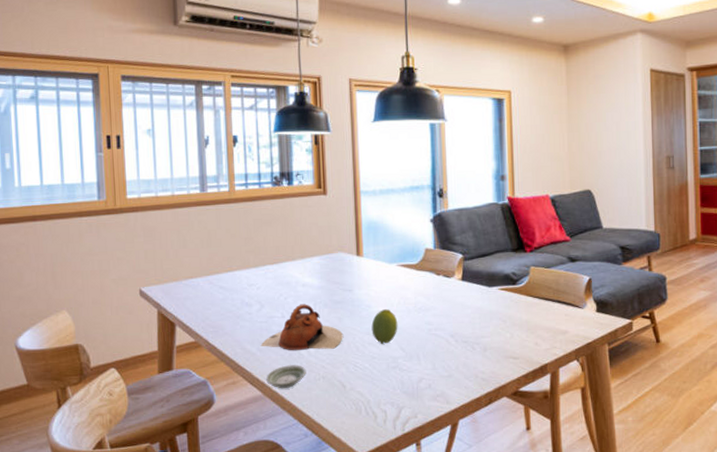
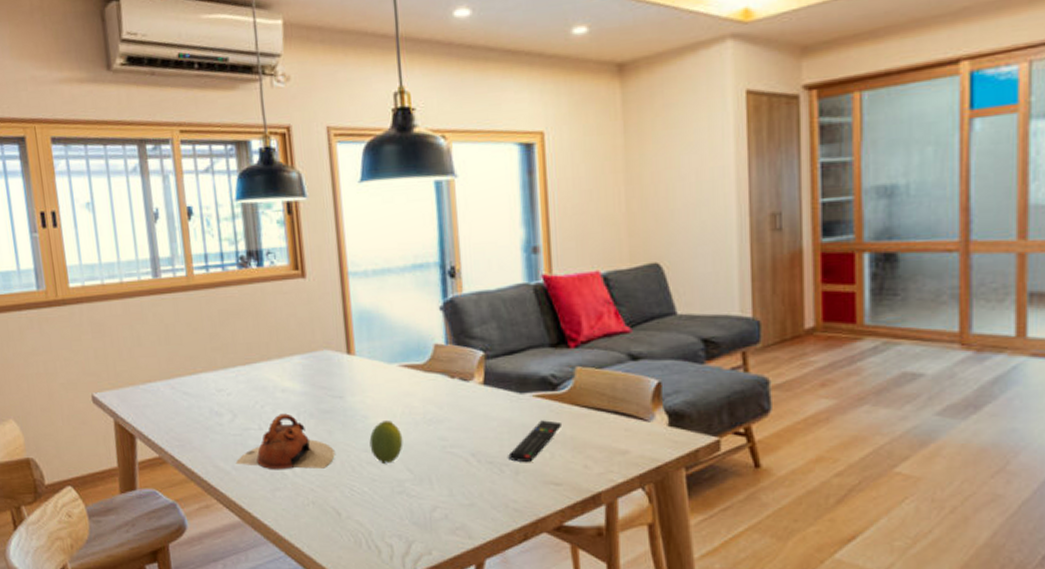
saucer: present [266,365,306,389] -> none [245,487,292,515]
remote control: none [479,308,520,341] -> present [508,420,563,462]

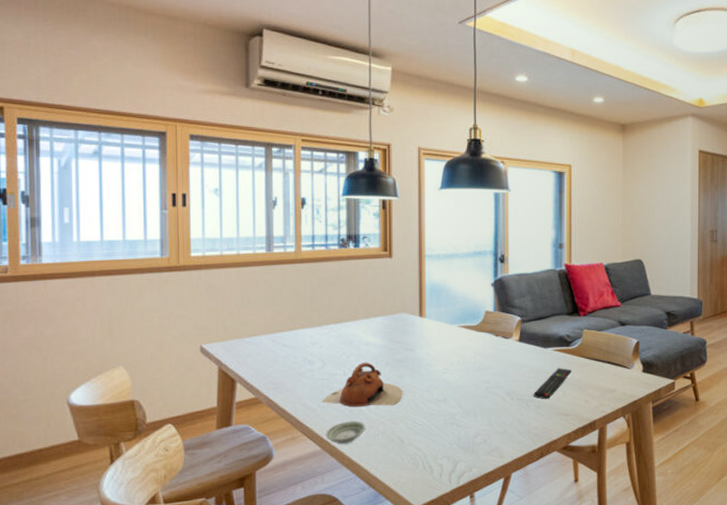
saucer: none [245,487,292,515] -> present [326,421,366,444]
fruit: present [369,421,403,464] -> none [431,368,457,401]

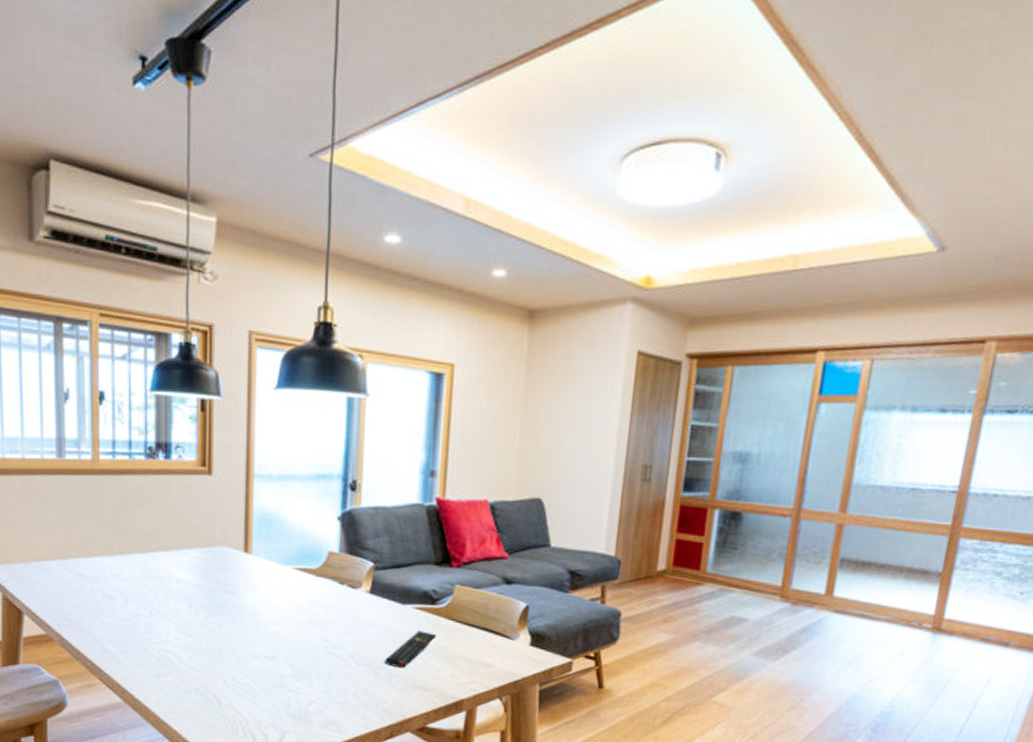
teapot: present [321,362,403,408] -> none [123,603,221,658]
saucer: present [326,421,366,444] -> none [128,671,176,698]

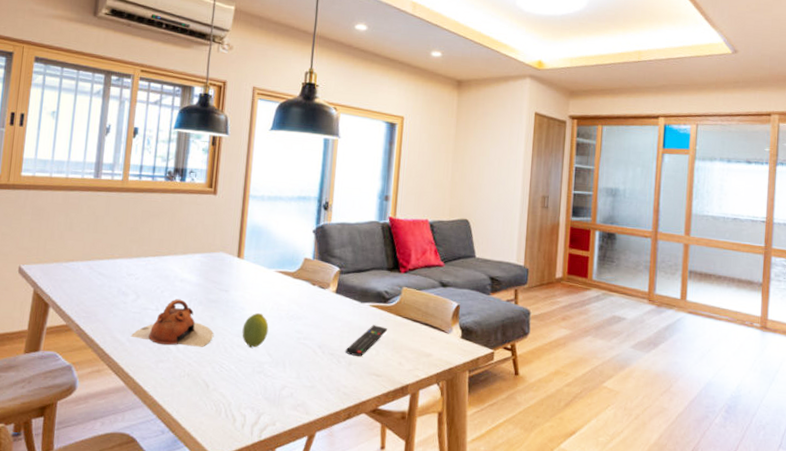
teapot: none [123,603,221,658] -> present [130,299,213,347]
fruit: none [256,618,289,659] -> present [242,313,269,348]

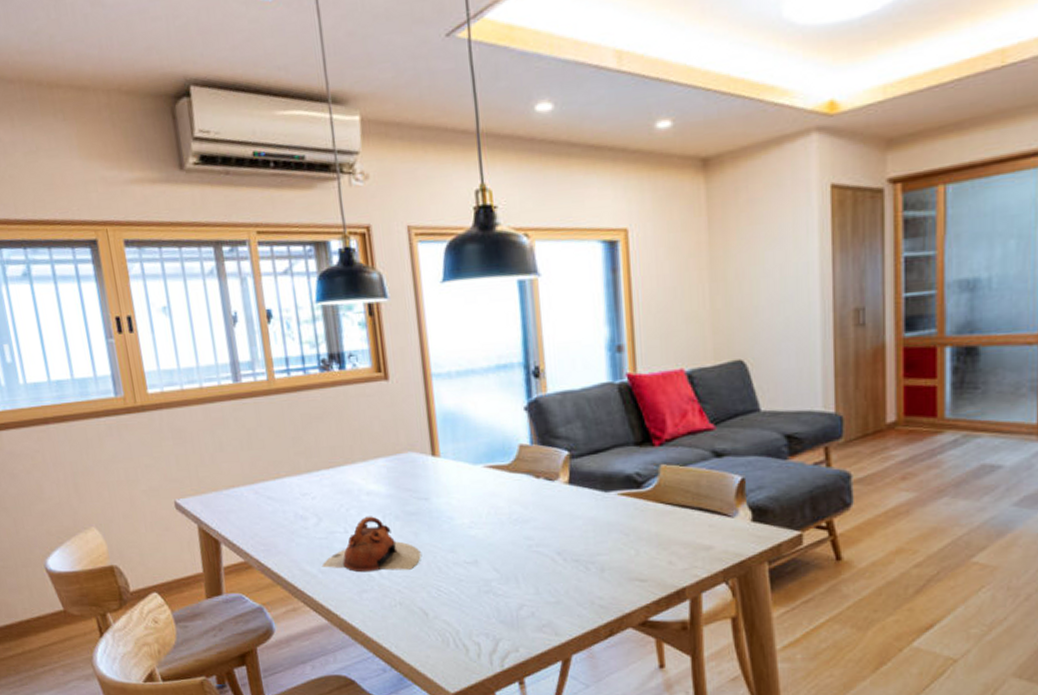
fruit: present [242,313,269,348] -> none [455,521,489,564]
remote control: present [345,325,388,356] -> none [594,518,648,559]

